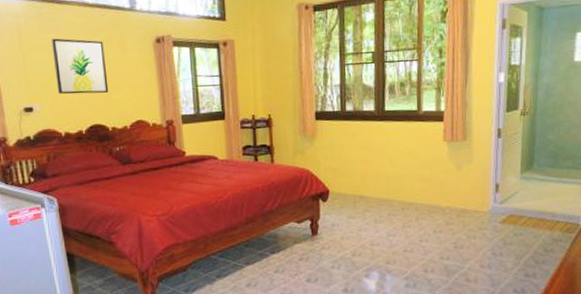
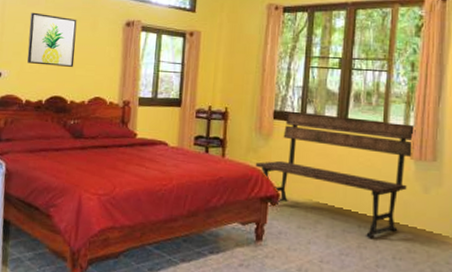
bench: none [303,109,447,218] -> present [255,112,416,238]

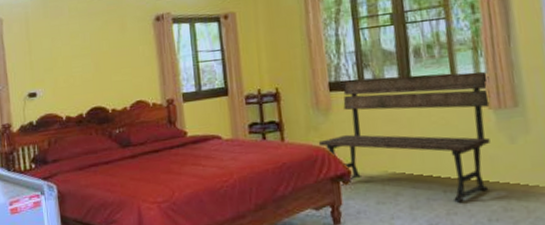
wall art: present [27,12,77,67] -> none [55,23,109,78]

